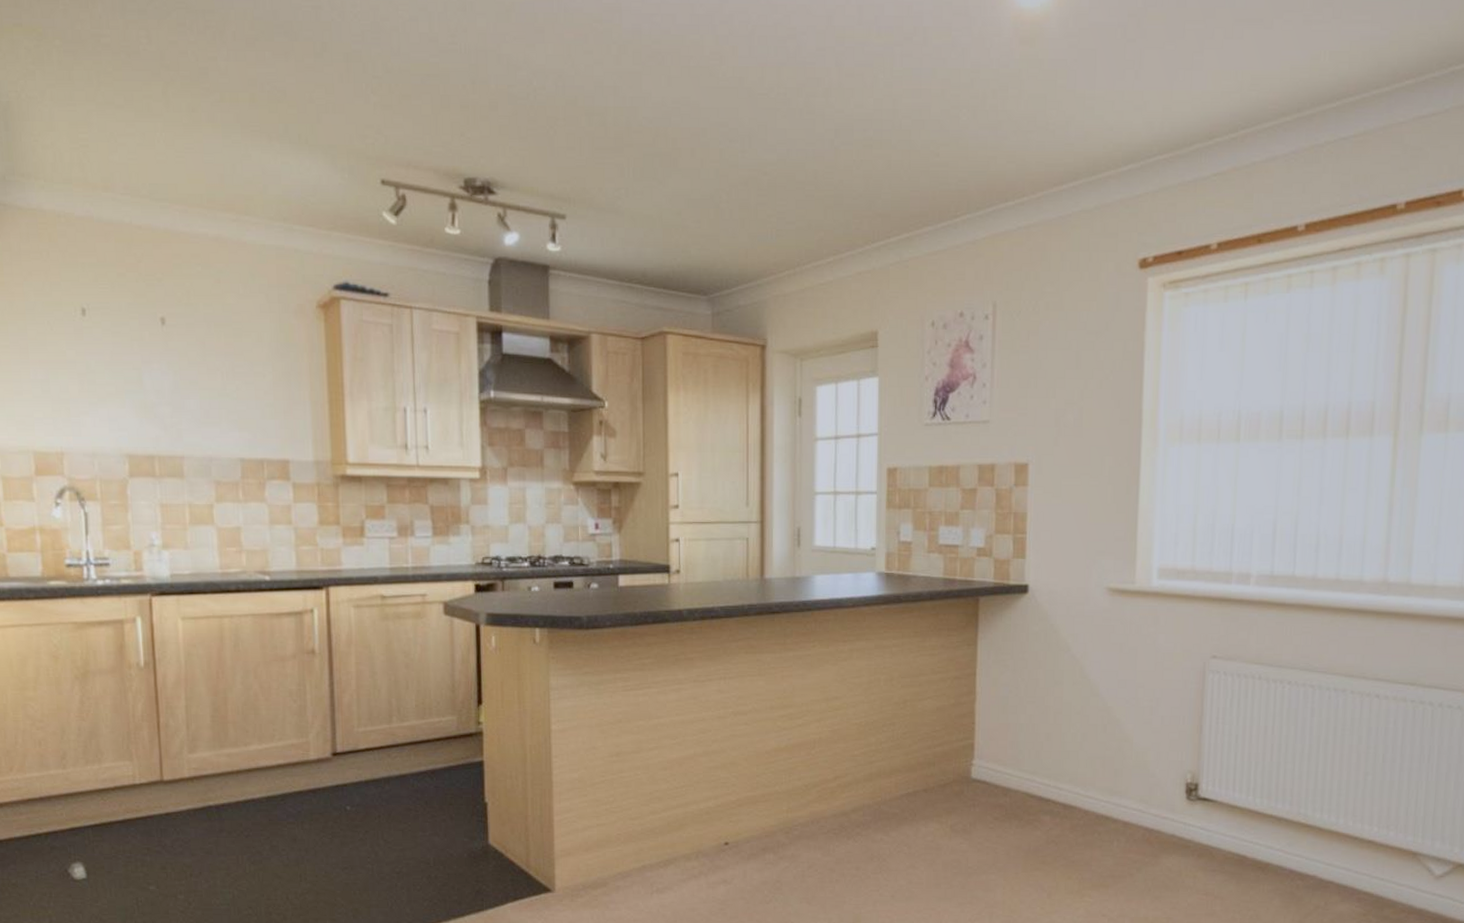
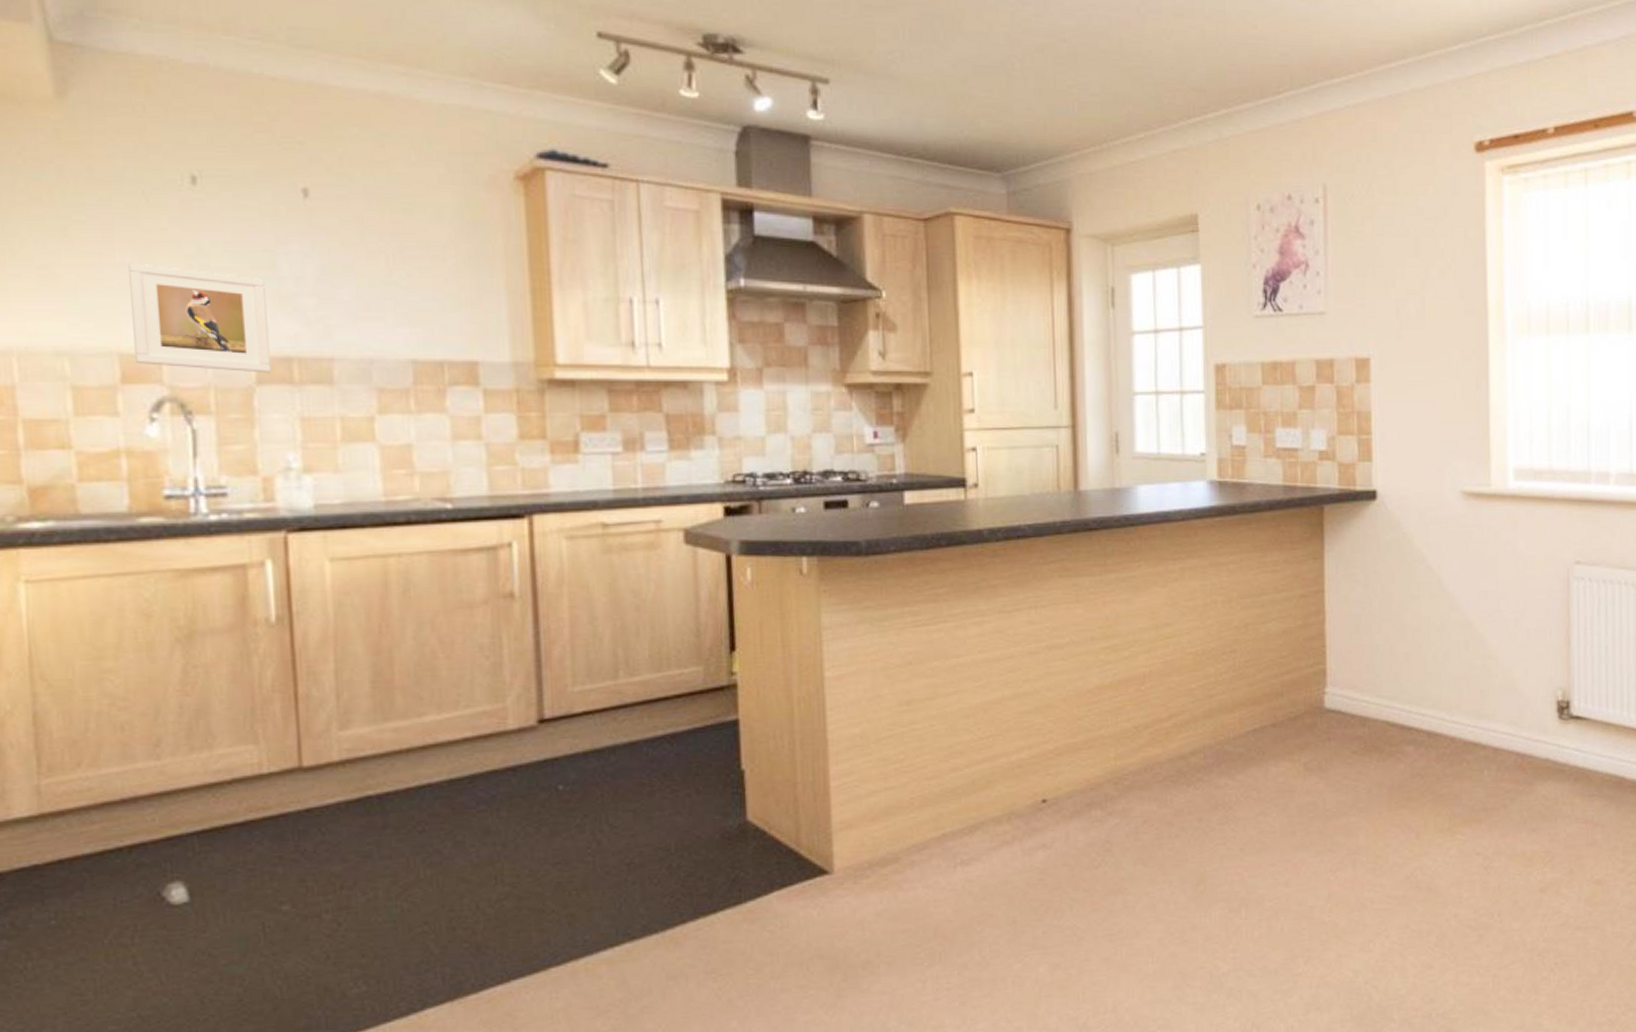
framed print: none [39,379,140,468] -> present [128,263,272,373]

